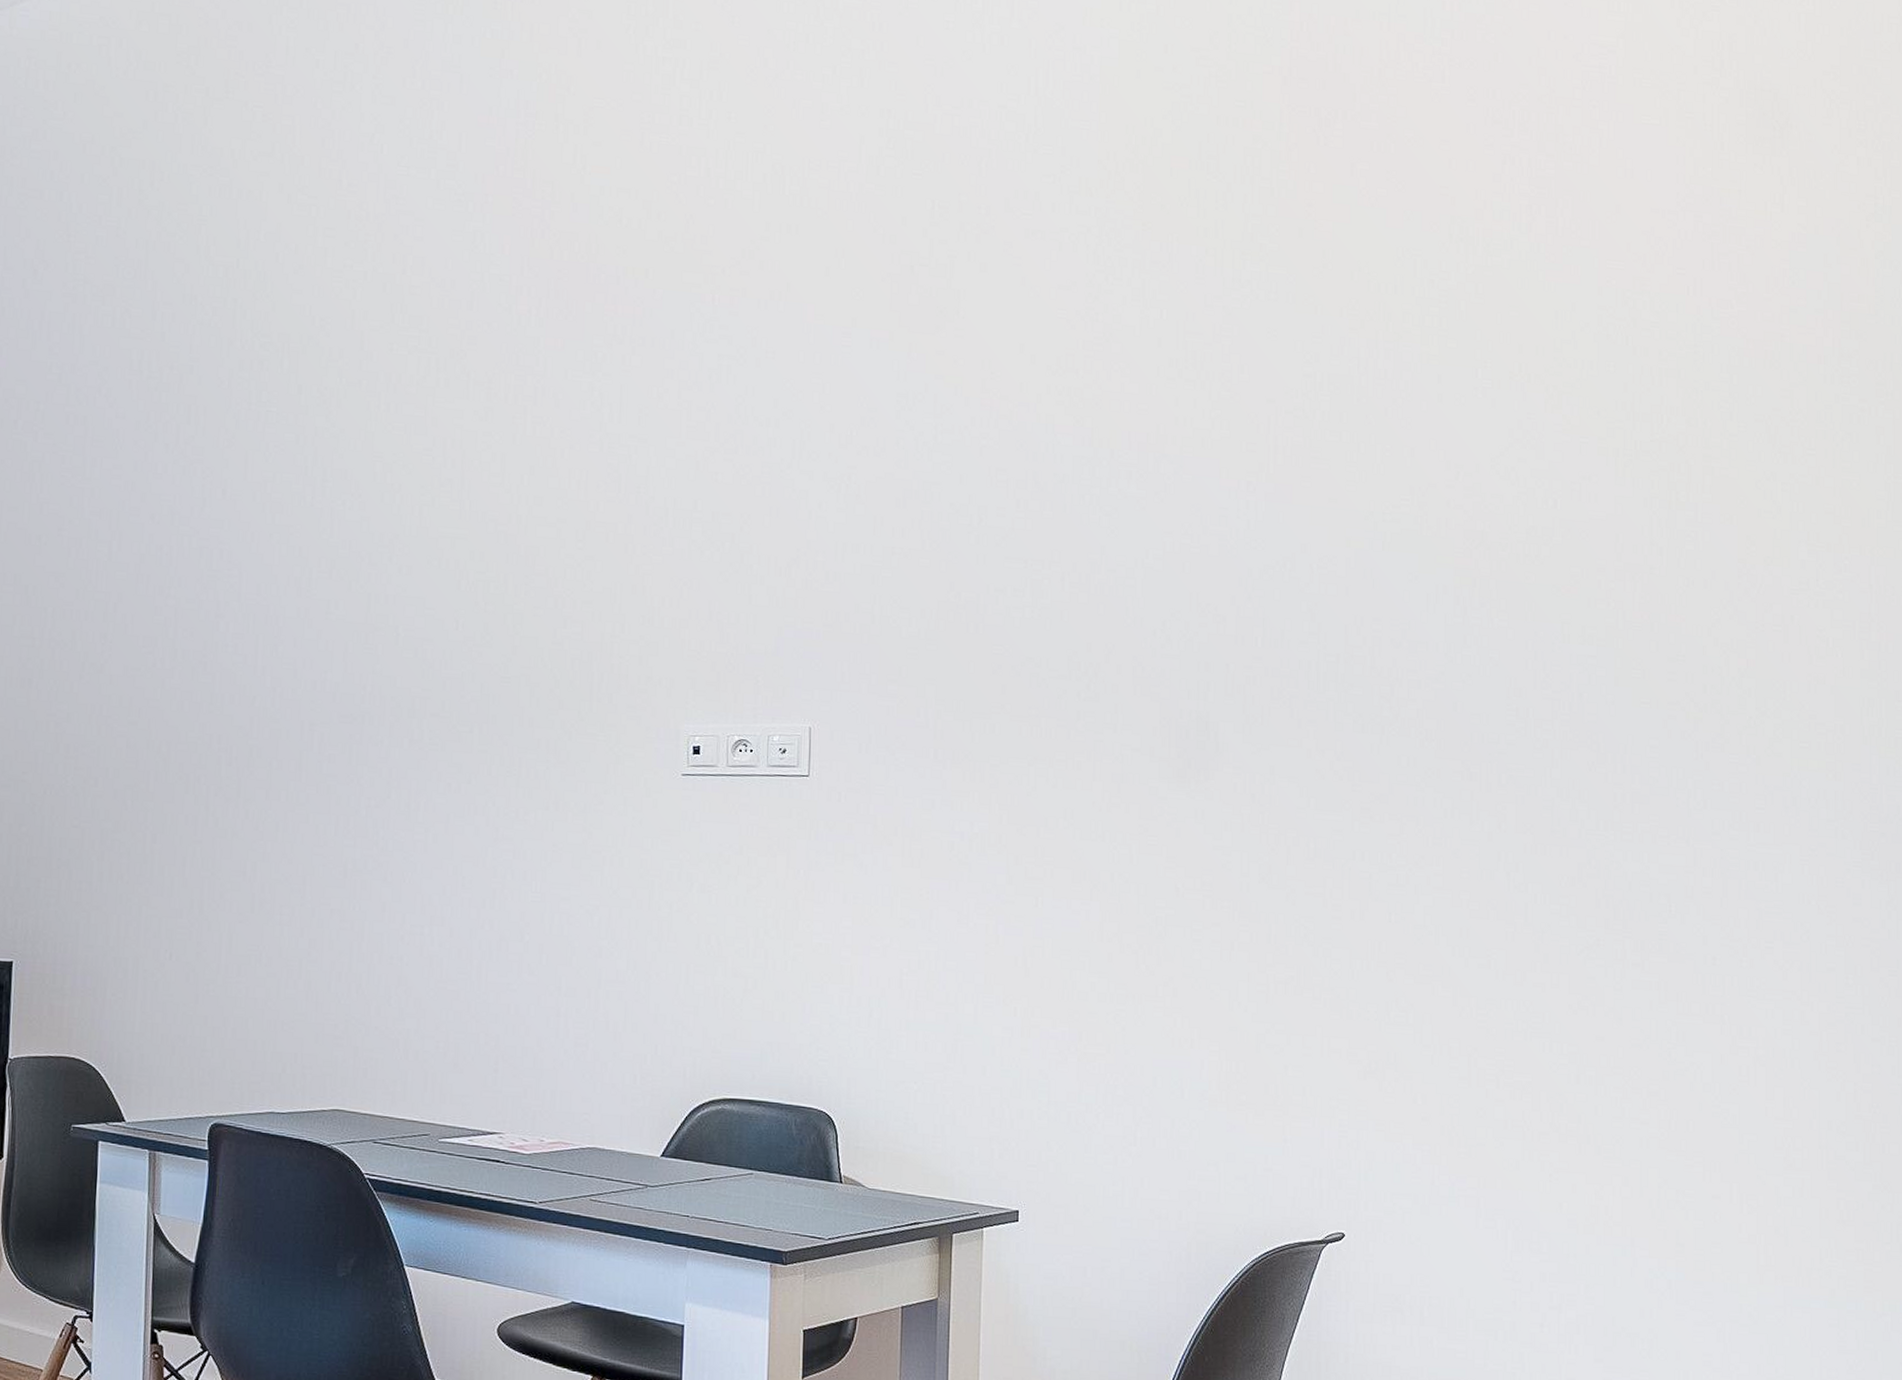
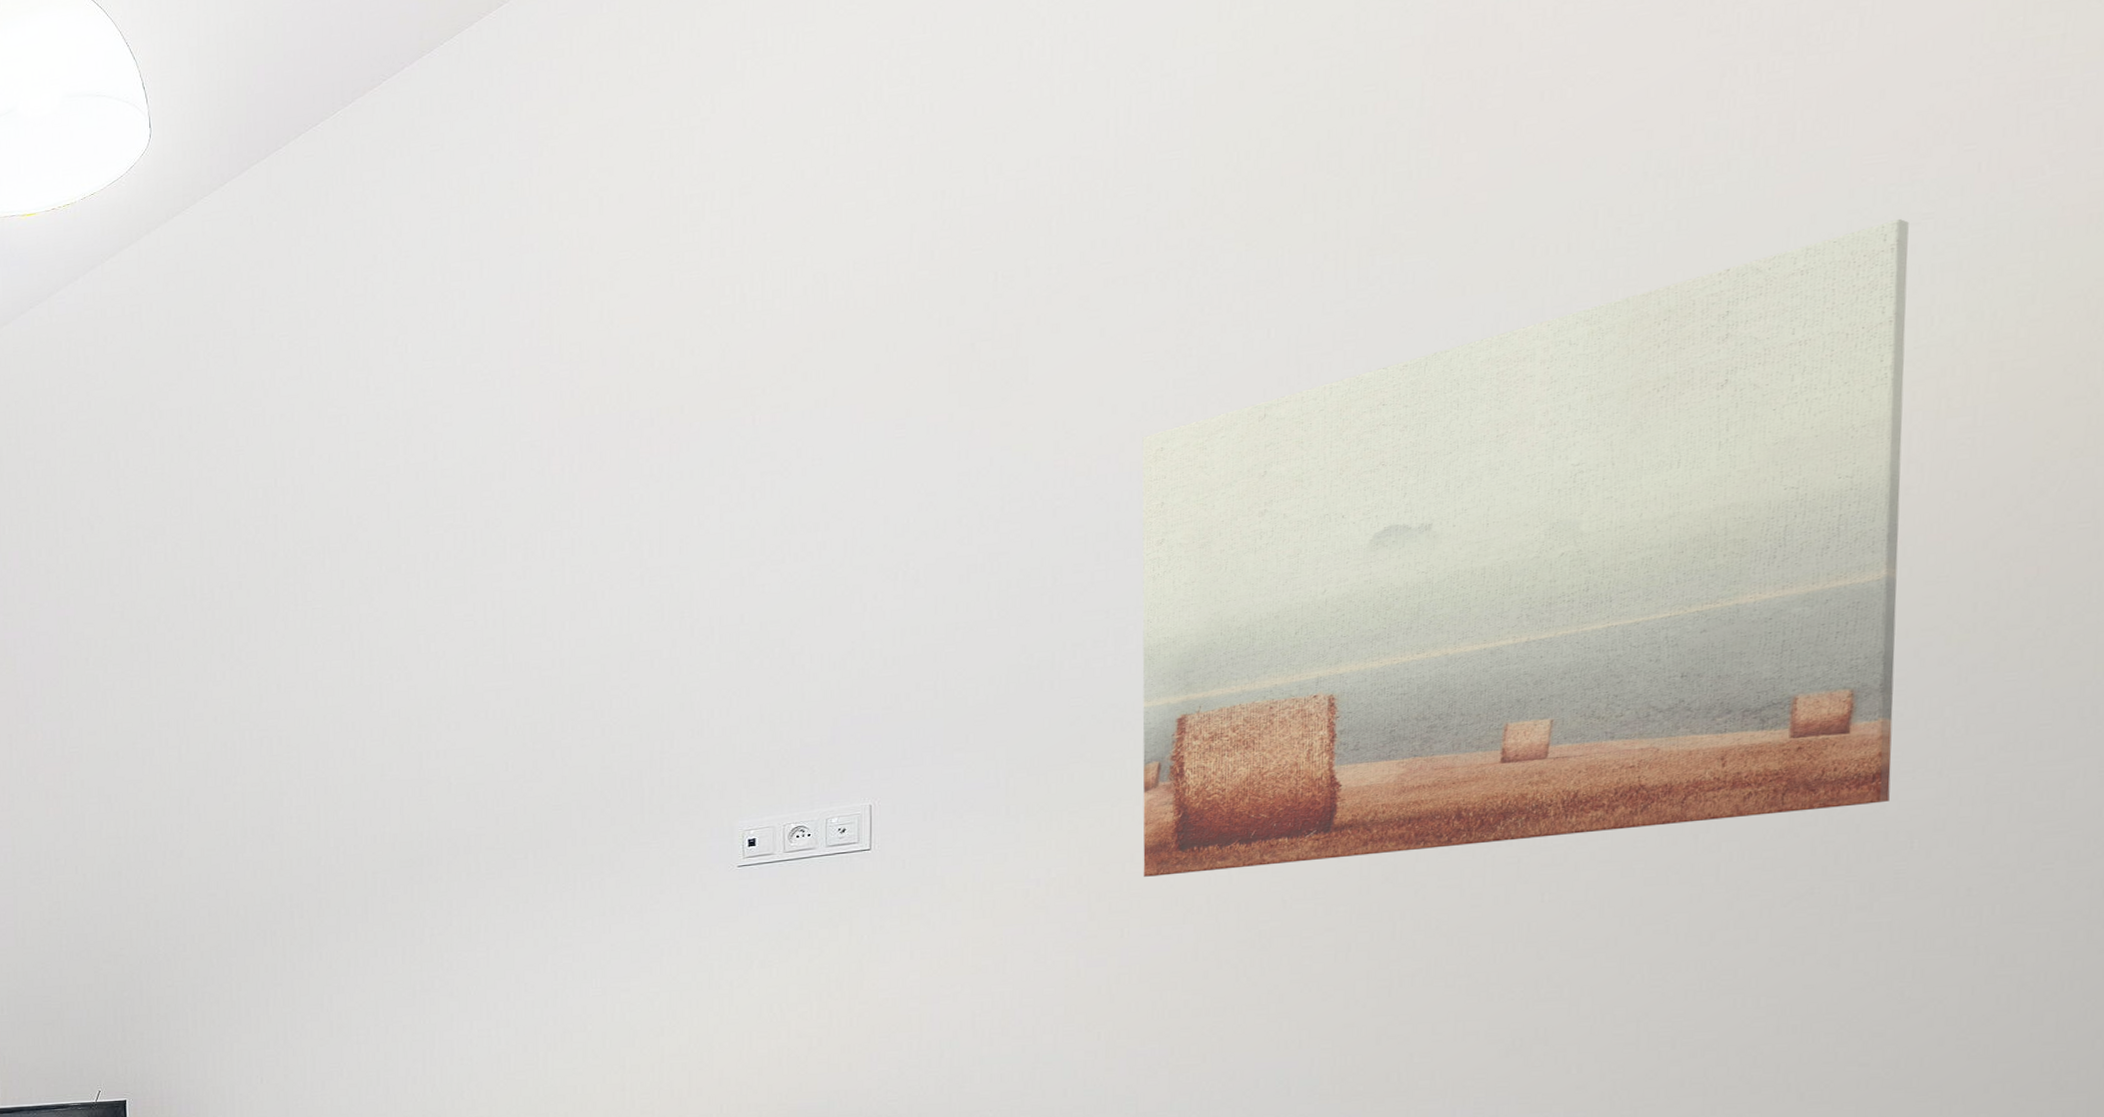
wall art: none [1055,321,1652,864] -> present [1142,218,1909,877]

